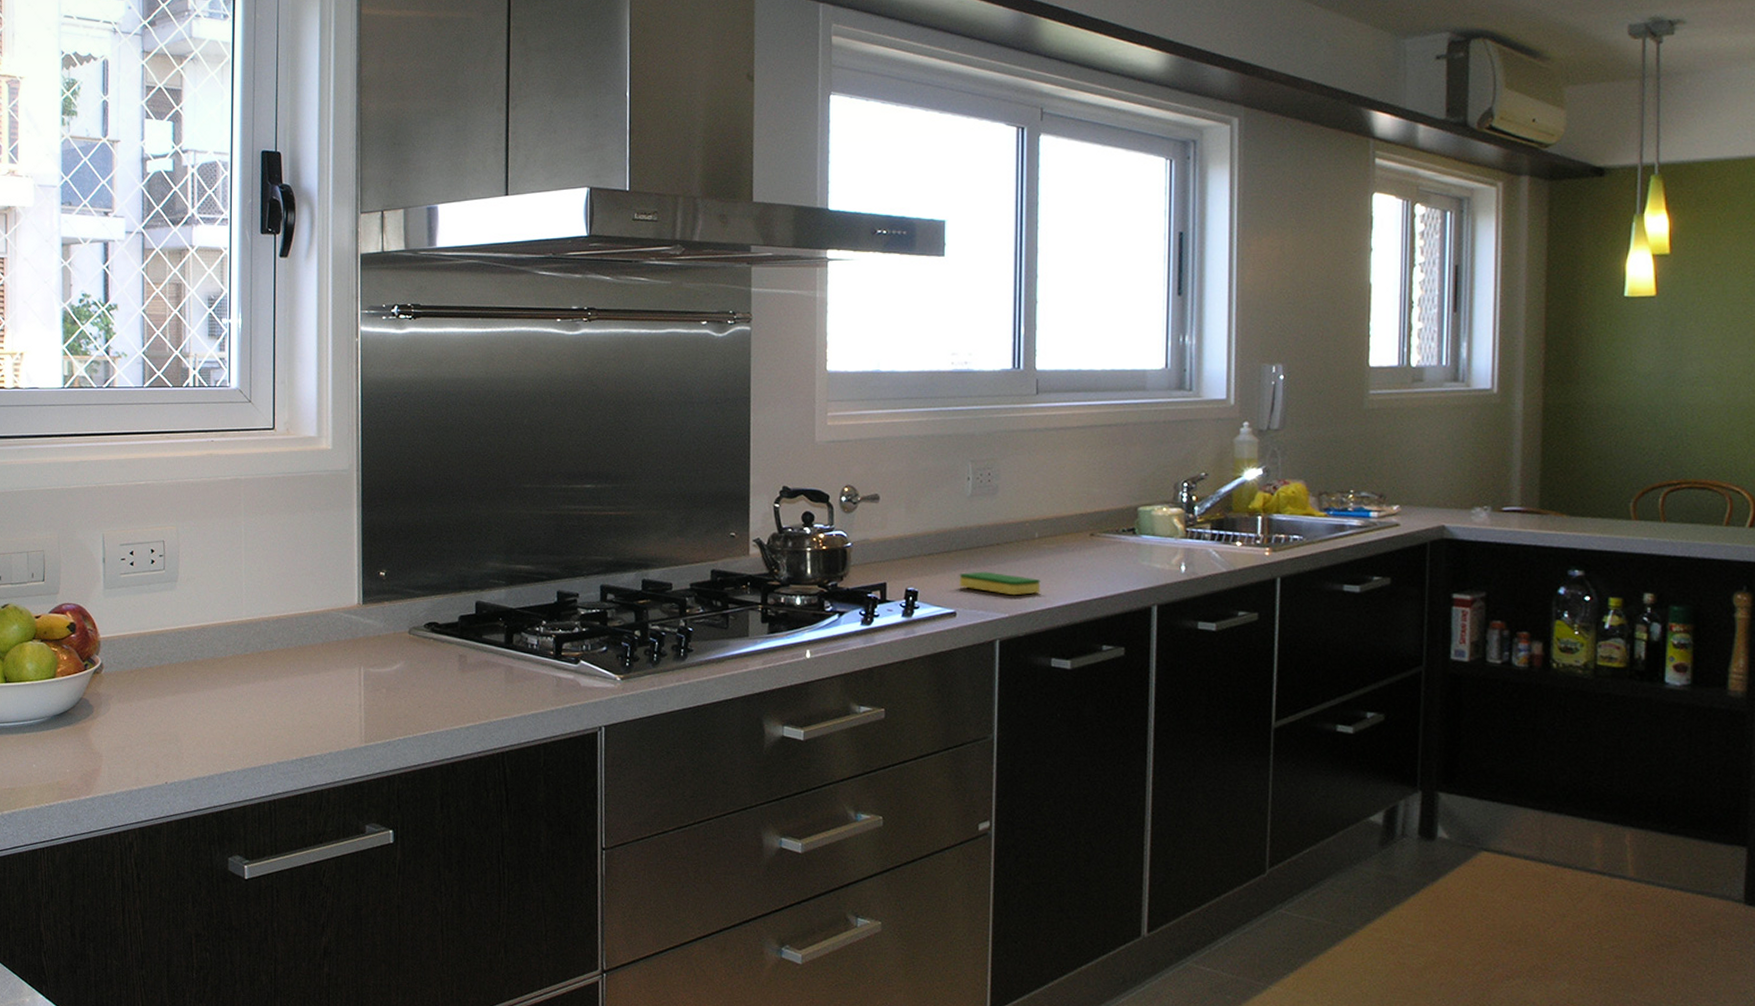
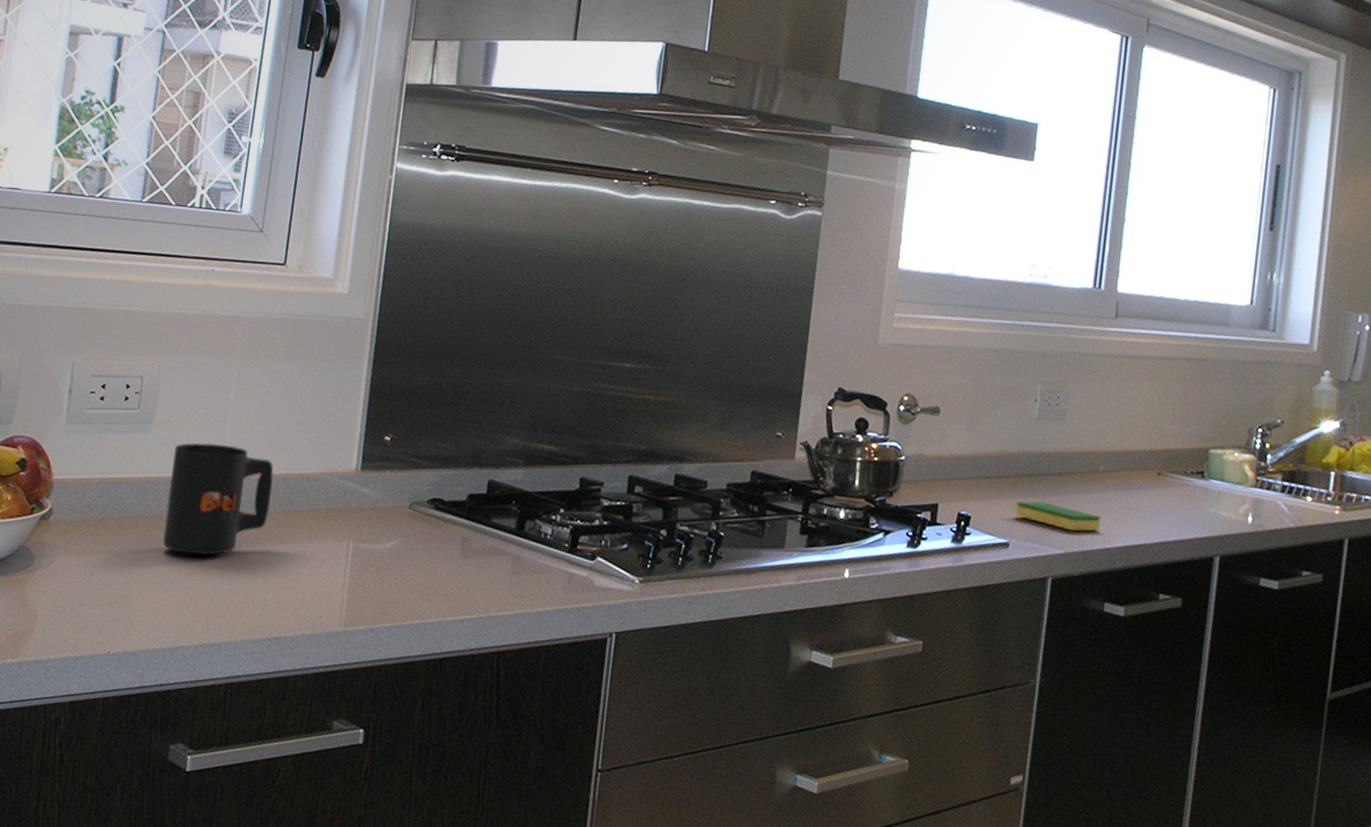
mug: none [199,593,287,692] -> present [162,443,274,555]

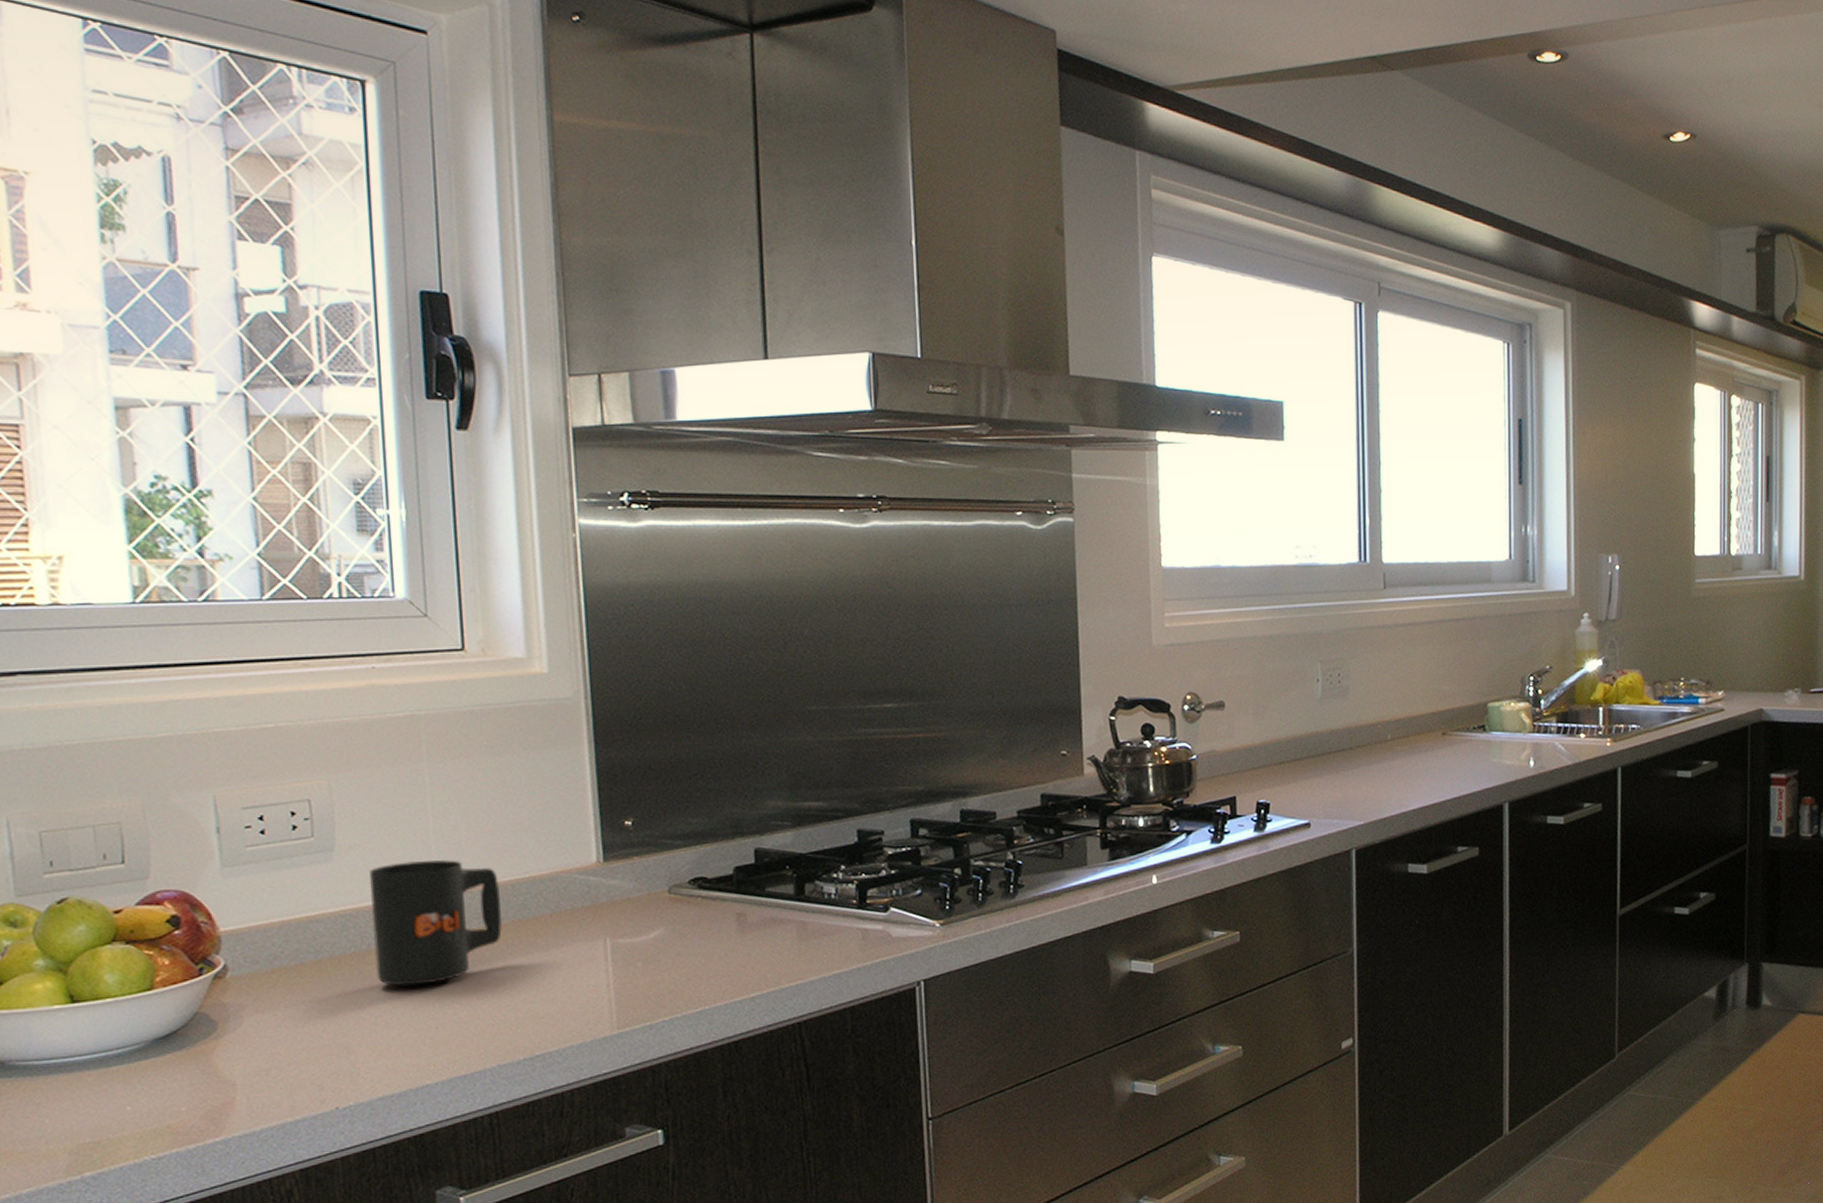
dish sponge: present [1015,501,1101,532] -> none [1312,778,1395,802]

